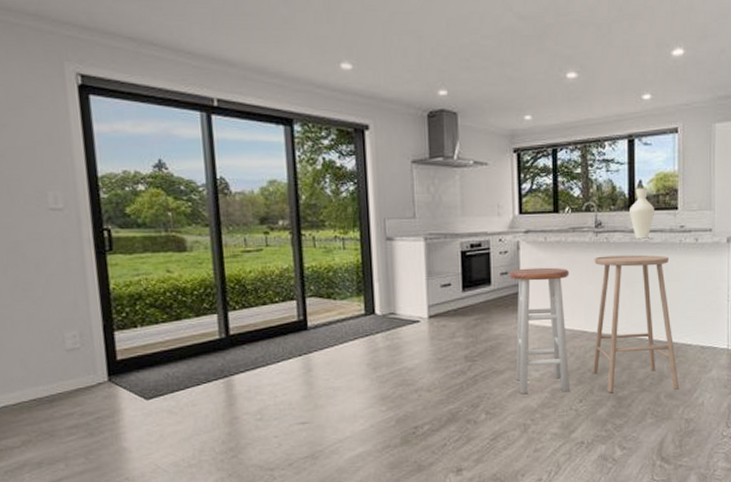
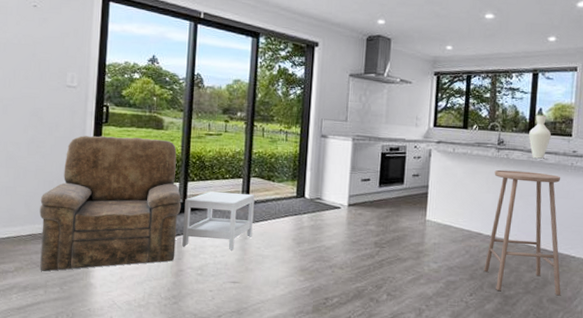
armchair: none [39,264,226,441] -> present [39,135,181,272]
side table: none [228,317,318,390] -> present [182,191,255,251]
bar stool: present [509,267,571,394] -> none [417,172,472,285]

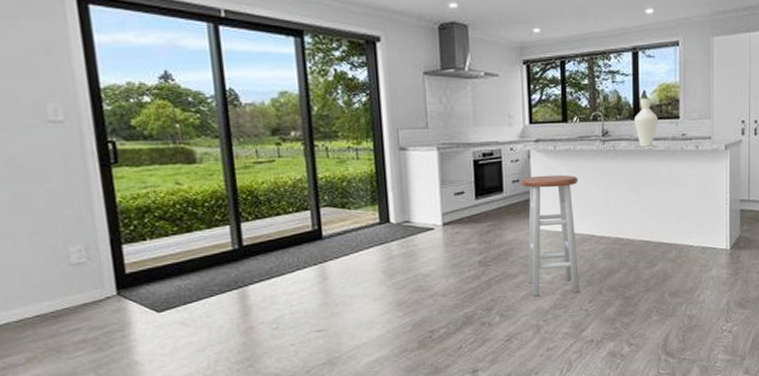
armchair: present [39,135,181,272] -> none [42,176,240,357]
side table: present [182,191,255,251] -> none [241,226,333,300]
bar stool: none [417,172,472,285] -> present [520,175,581,296]
stool: present [483,169,561,296] -> none [601,161,683,294]

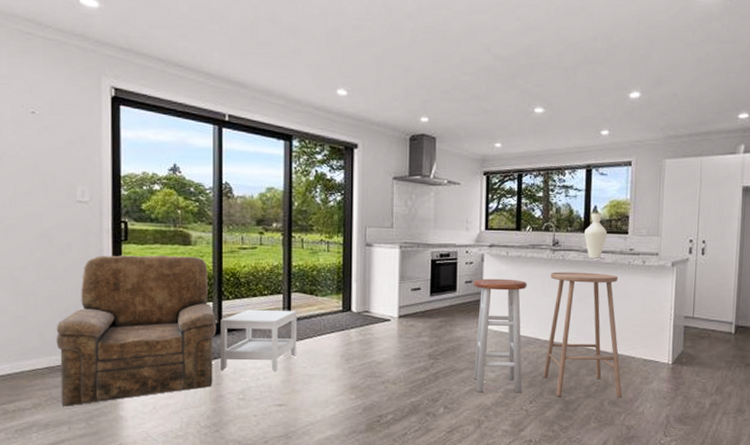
armchair: none [42,176,240,357] -> present [56,255,217,406]
side table: none [241,226,333,300] -> present [220,309,297,372]
stool: none [601,161,683,294] -> present [543,272,623,398]

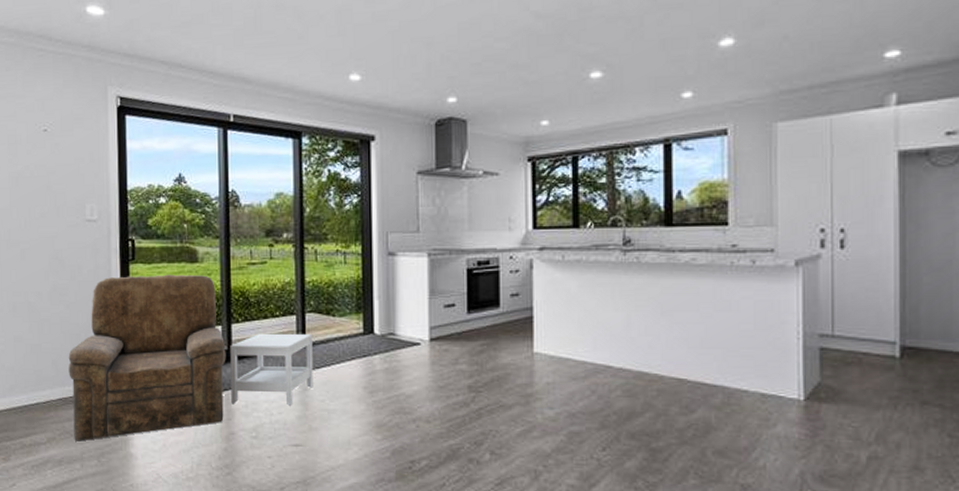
bar stool: present [473,278,527,393] -> none [520,289,592,437]
stool: present [543,272,623,398] -> none [618,278,733,446]
vase: present [584,213,607,258] -> none [666,200,697,259]

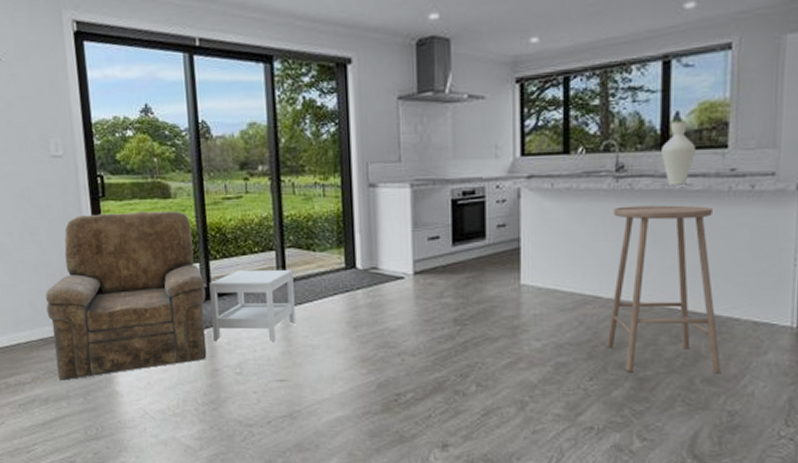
stool: none [618,278,733,446] -> present [606,205,722,374]
vase: none [666,200,697,259] -> present [661,122,695,185]

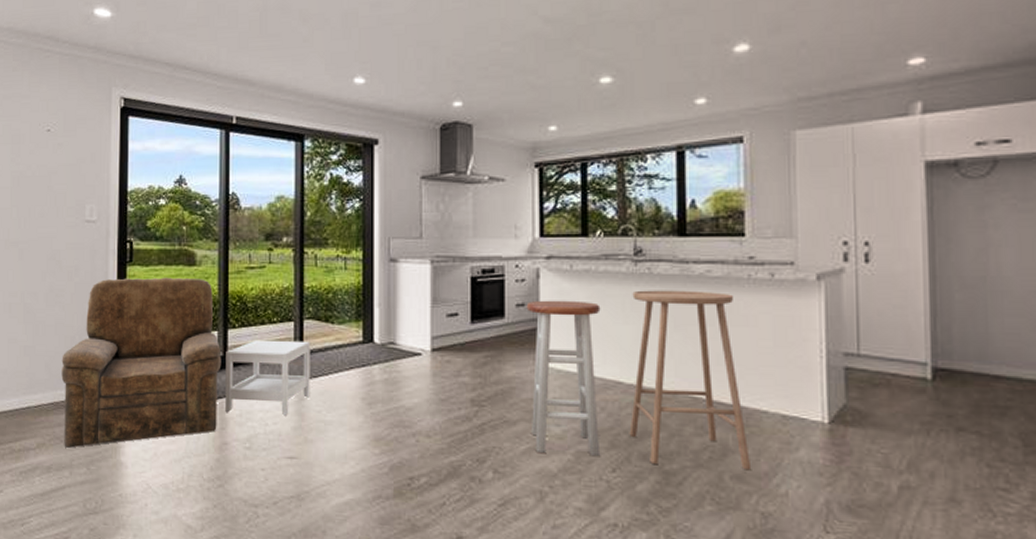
bar stool: none [507,219,581,368] -> present [526,300,601,457]
vase: present [661,122,695,185] -> none [679,209,712,271]

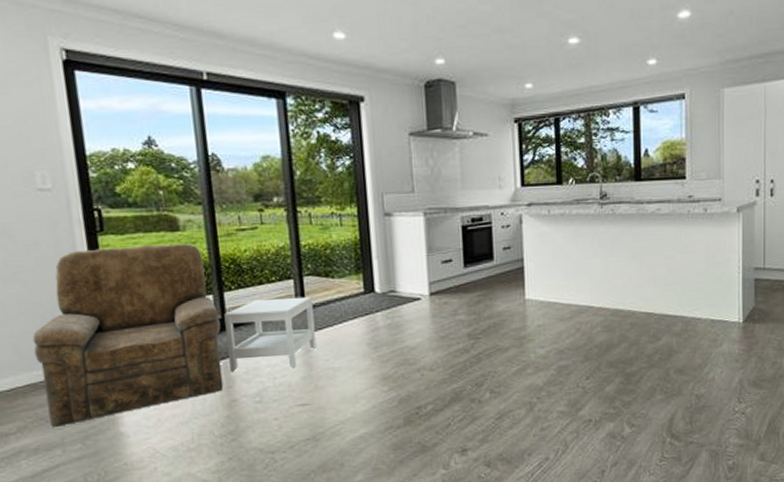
bar stool: present [526,300,601,457] -> none [512,241,577,372]
stool: present [629,290,752,471] -> none [599,226,690,370]

